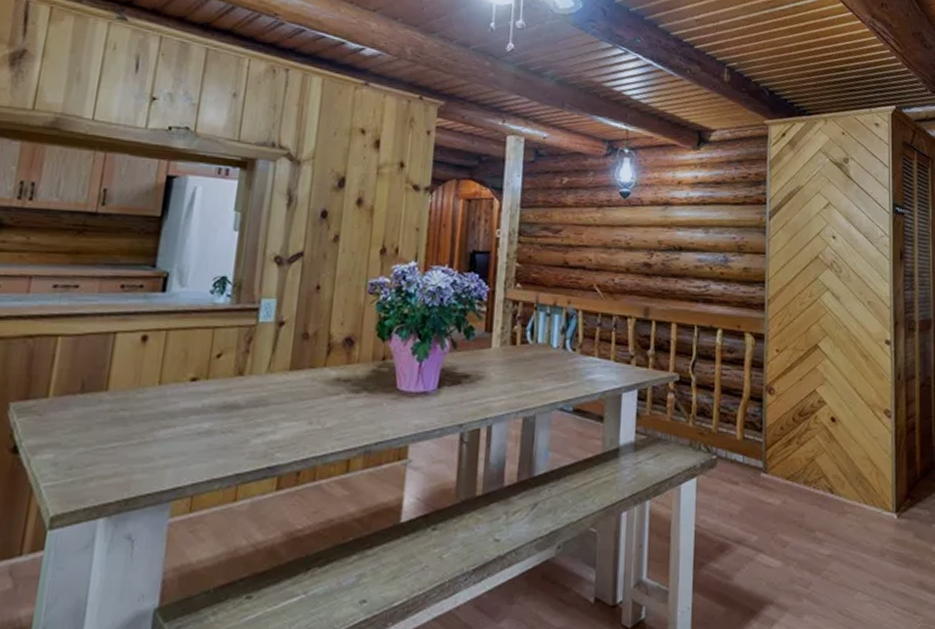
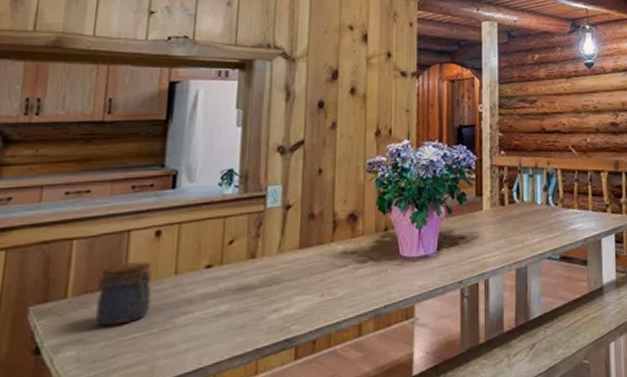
jar: none [75,366,136,432] -> present [96,261,152,326]

